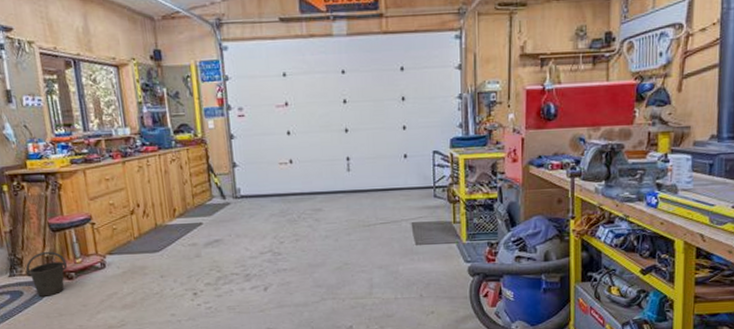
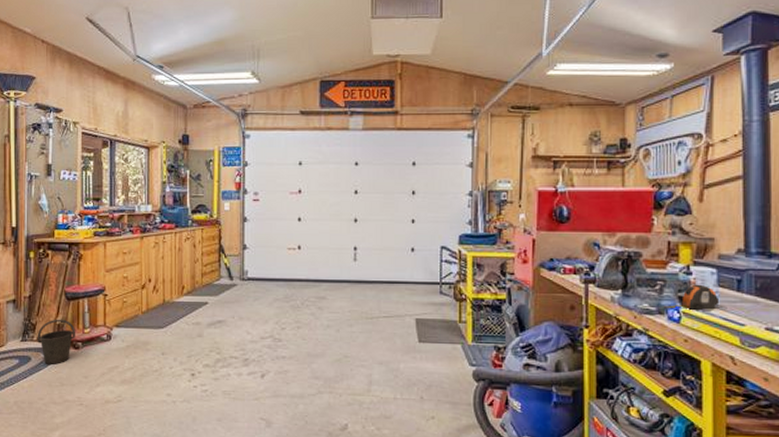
tape measure: none [641,170,700,197] -> present [662,284,727,311]

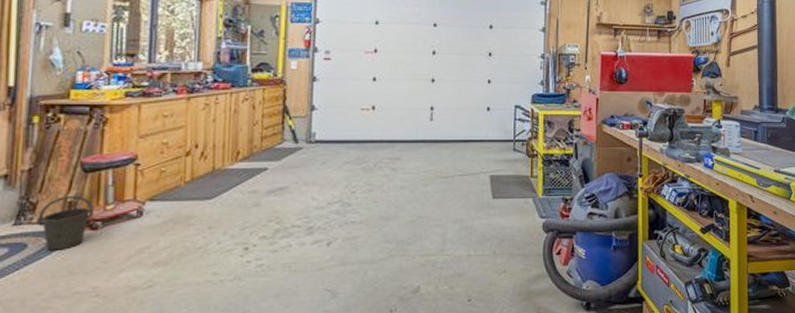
tape measure: present [662,284,727,311] -> none [699,135,748,159]

